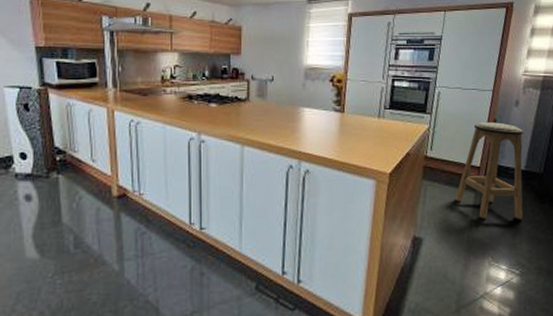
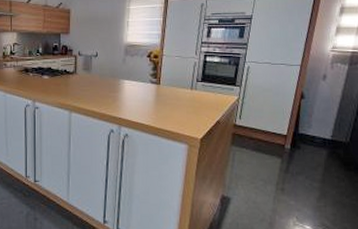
stool: present [455,122,524,220] -> none [262,95,331,185]

